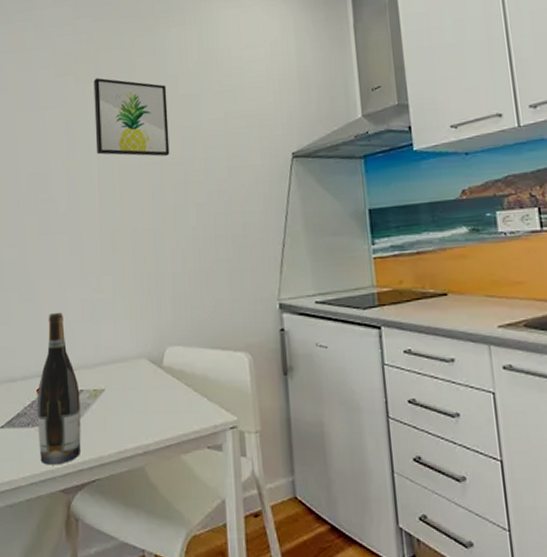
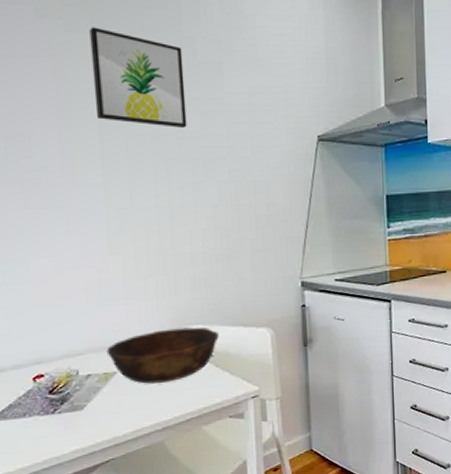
wine bottle: present [37,312,81,465] -> none [33,294,92,453]
bowl: none [96,348,197,404] -> present [106,327,219,384]

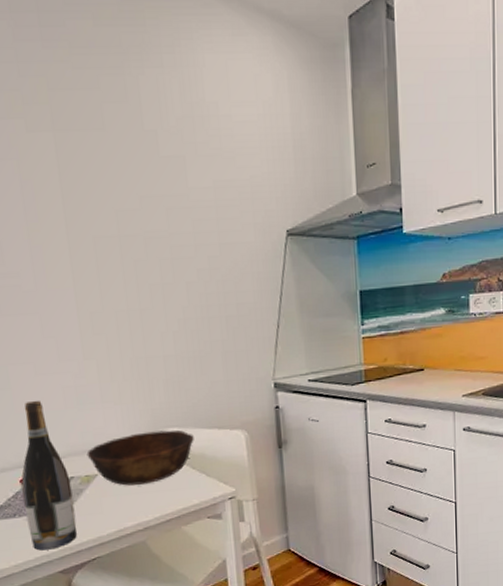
wine bottle: none [33,294,92,453] -> present [21,400,78,551]
wall art: present [89,27,187,128] -> none [51,125,153,228]

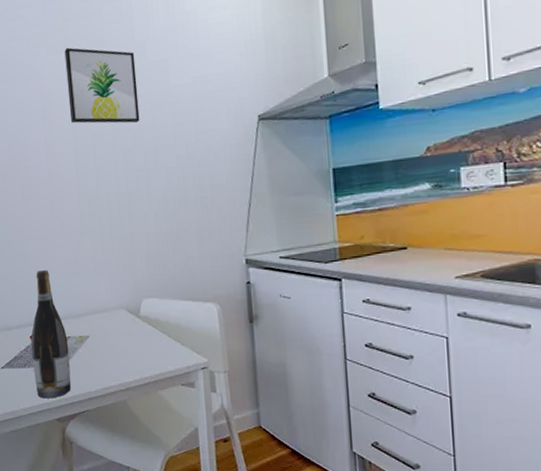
wall art: none [51,125,153,228] -> present [64,47,140,124]
bowl: present [86,430,194,486] -> none [81,300,171,348]

